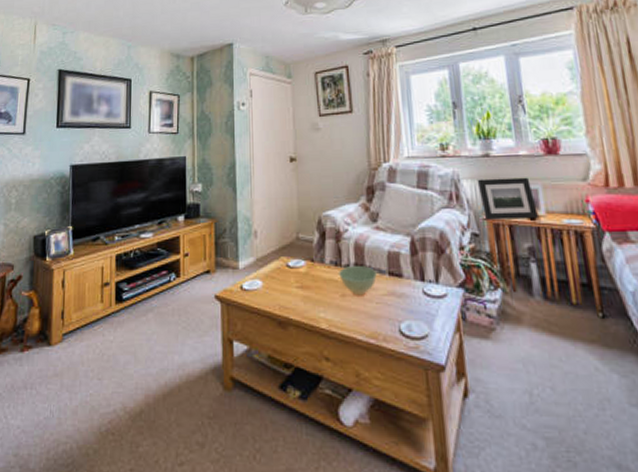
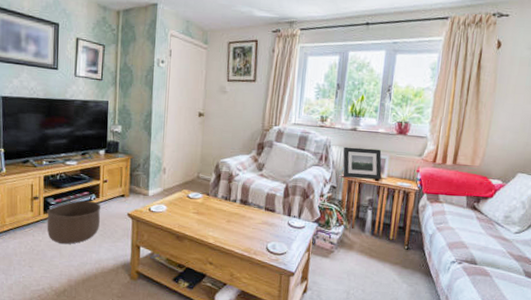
basket: none [118,282,183,345] -> present [46,200,101,245]
bowl: present [339,266,377,296] -> none [227,201,256,223]

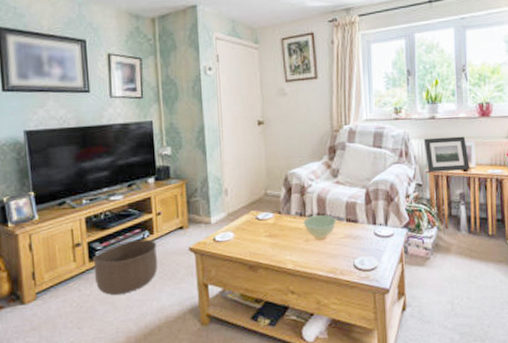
bowl: none [227,201,256,223] -> present [303,215,336,240]

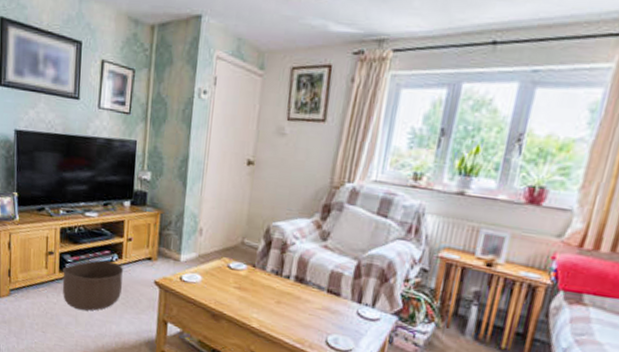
bowl: present [303,215,336,240] -> none [278,277,316,306]
picture frame: present [423,136,470,173] -> none [439,216,500,266]

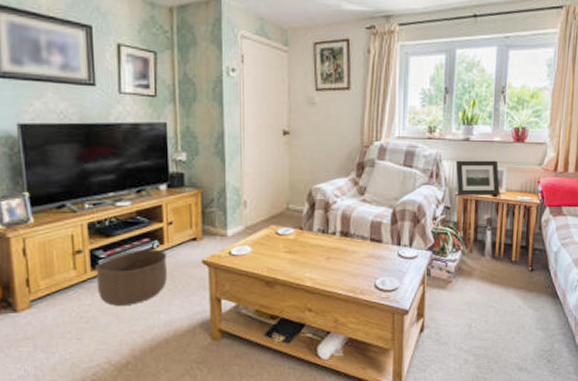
picture frame: none [439,216,500,266] -> present [455,160,500,196]

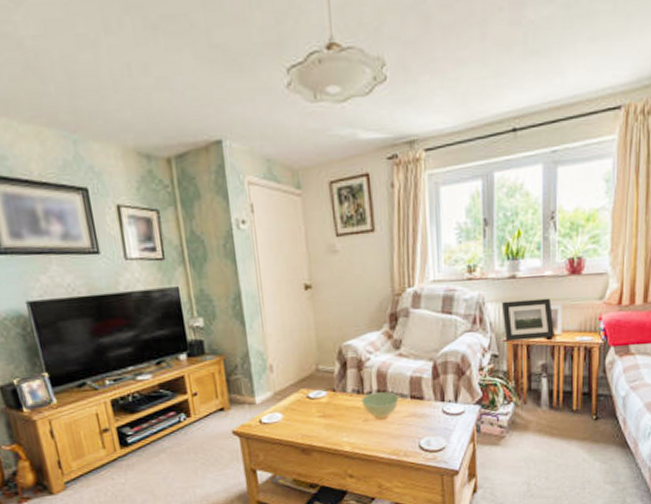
basket: present [94,249,168,307] -> none [123,422,199,484]
bowl: none [326,233,360,259] -> present [361,392,399,420]

